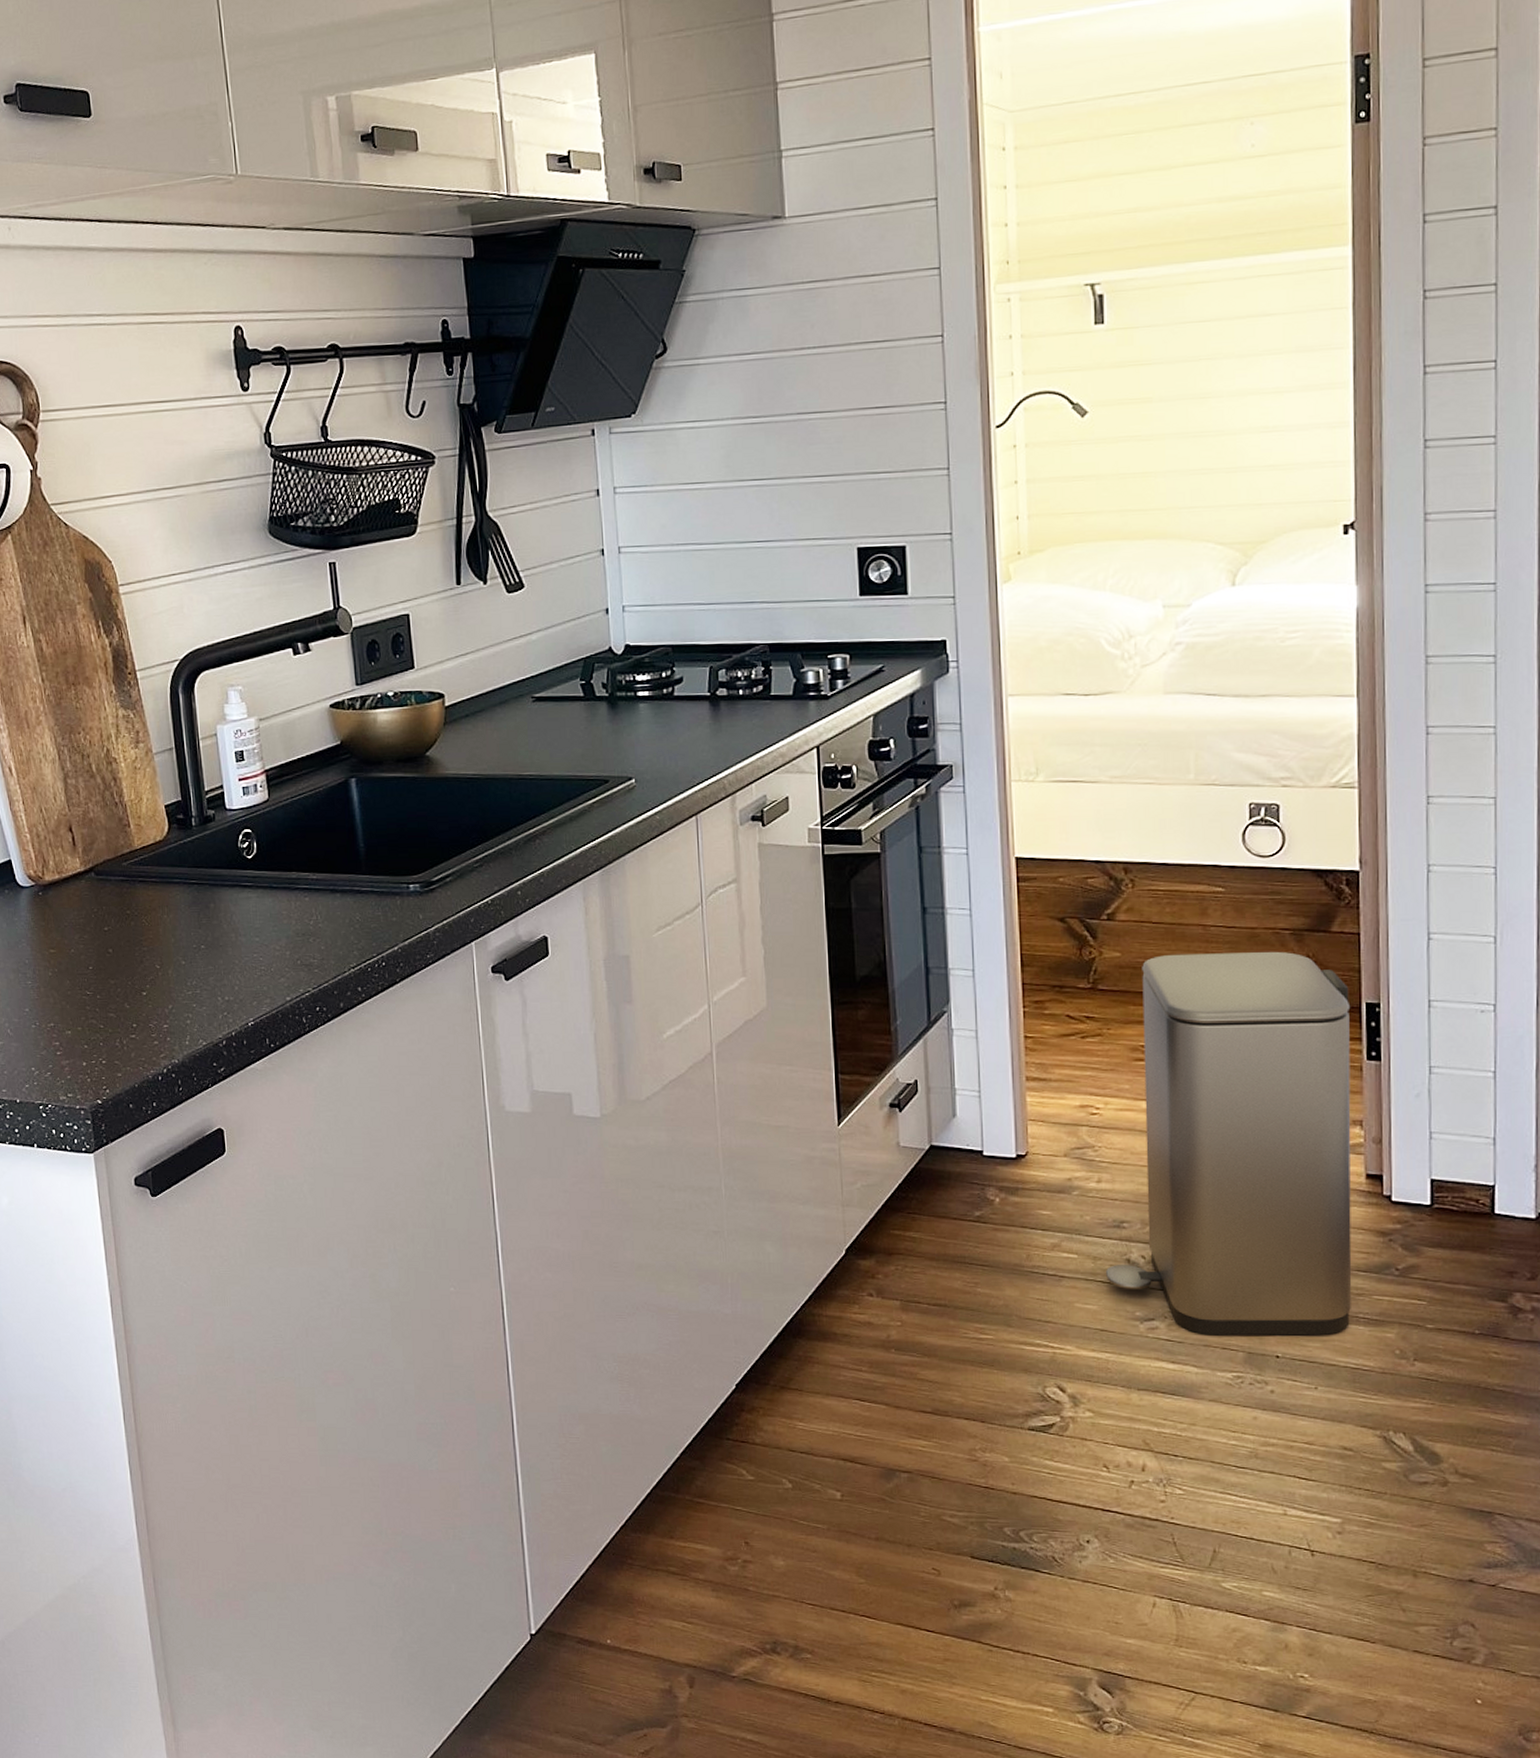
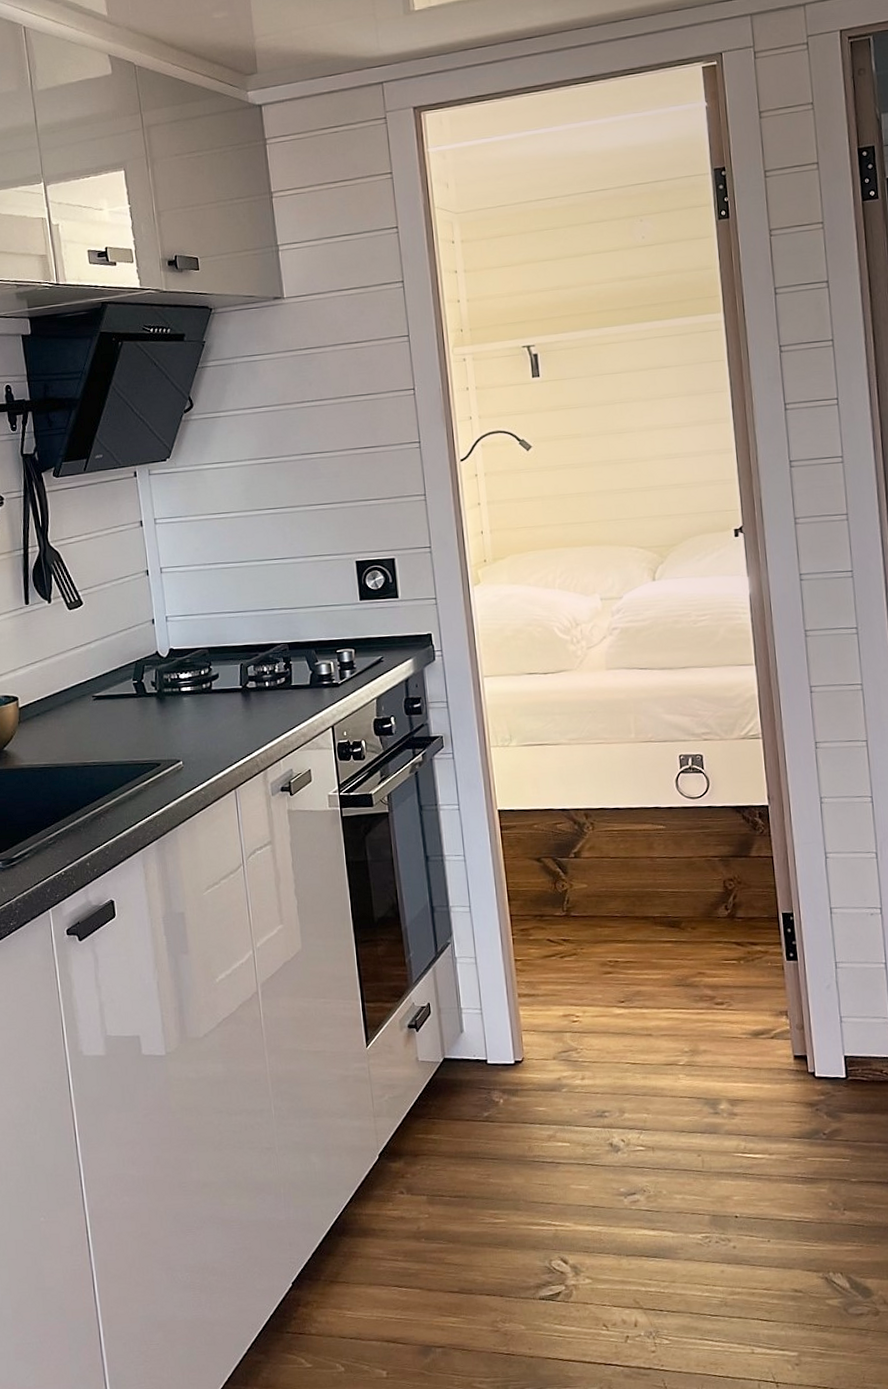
pedal bin: present [1106,951,1352,1336] -> none [594,875,791,1204]

